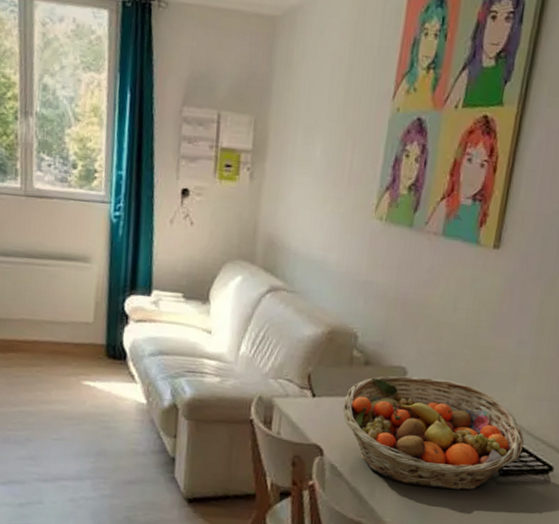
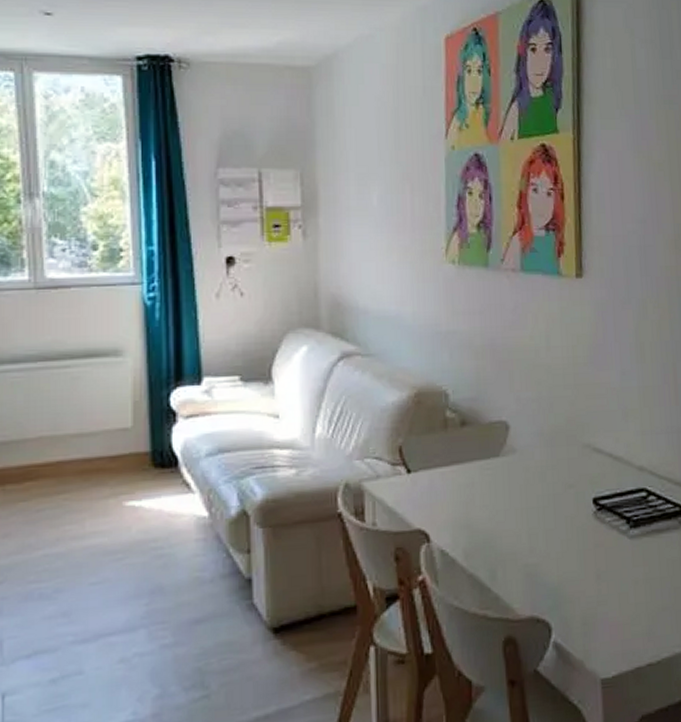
fruit basket: present [343,376,525,491] -> none [444,427,650,559]

